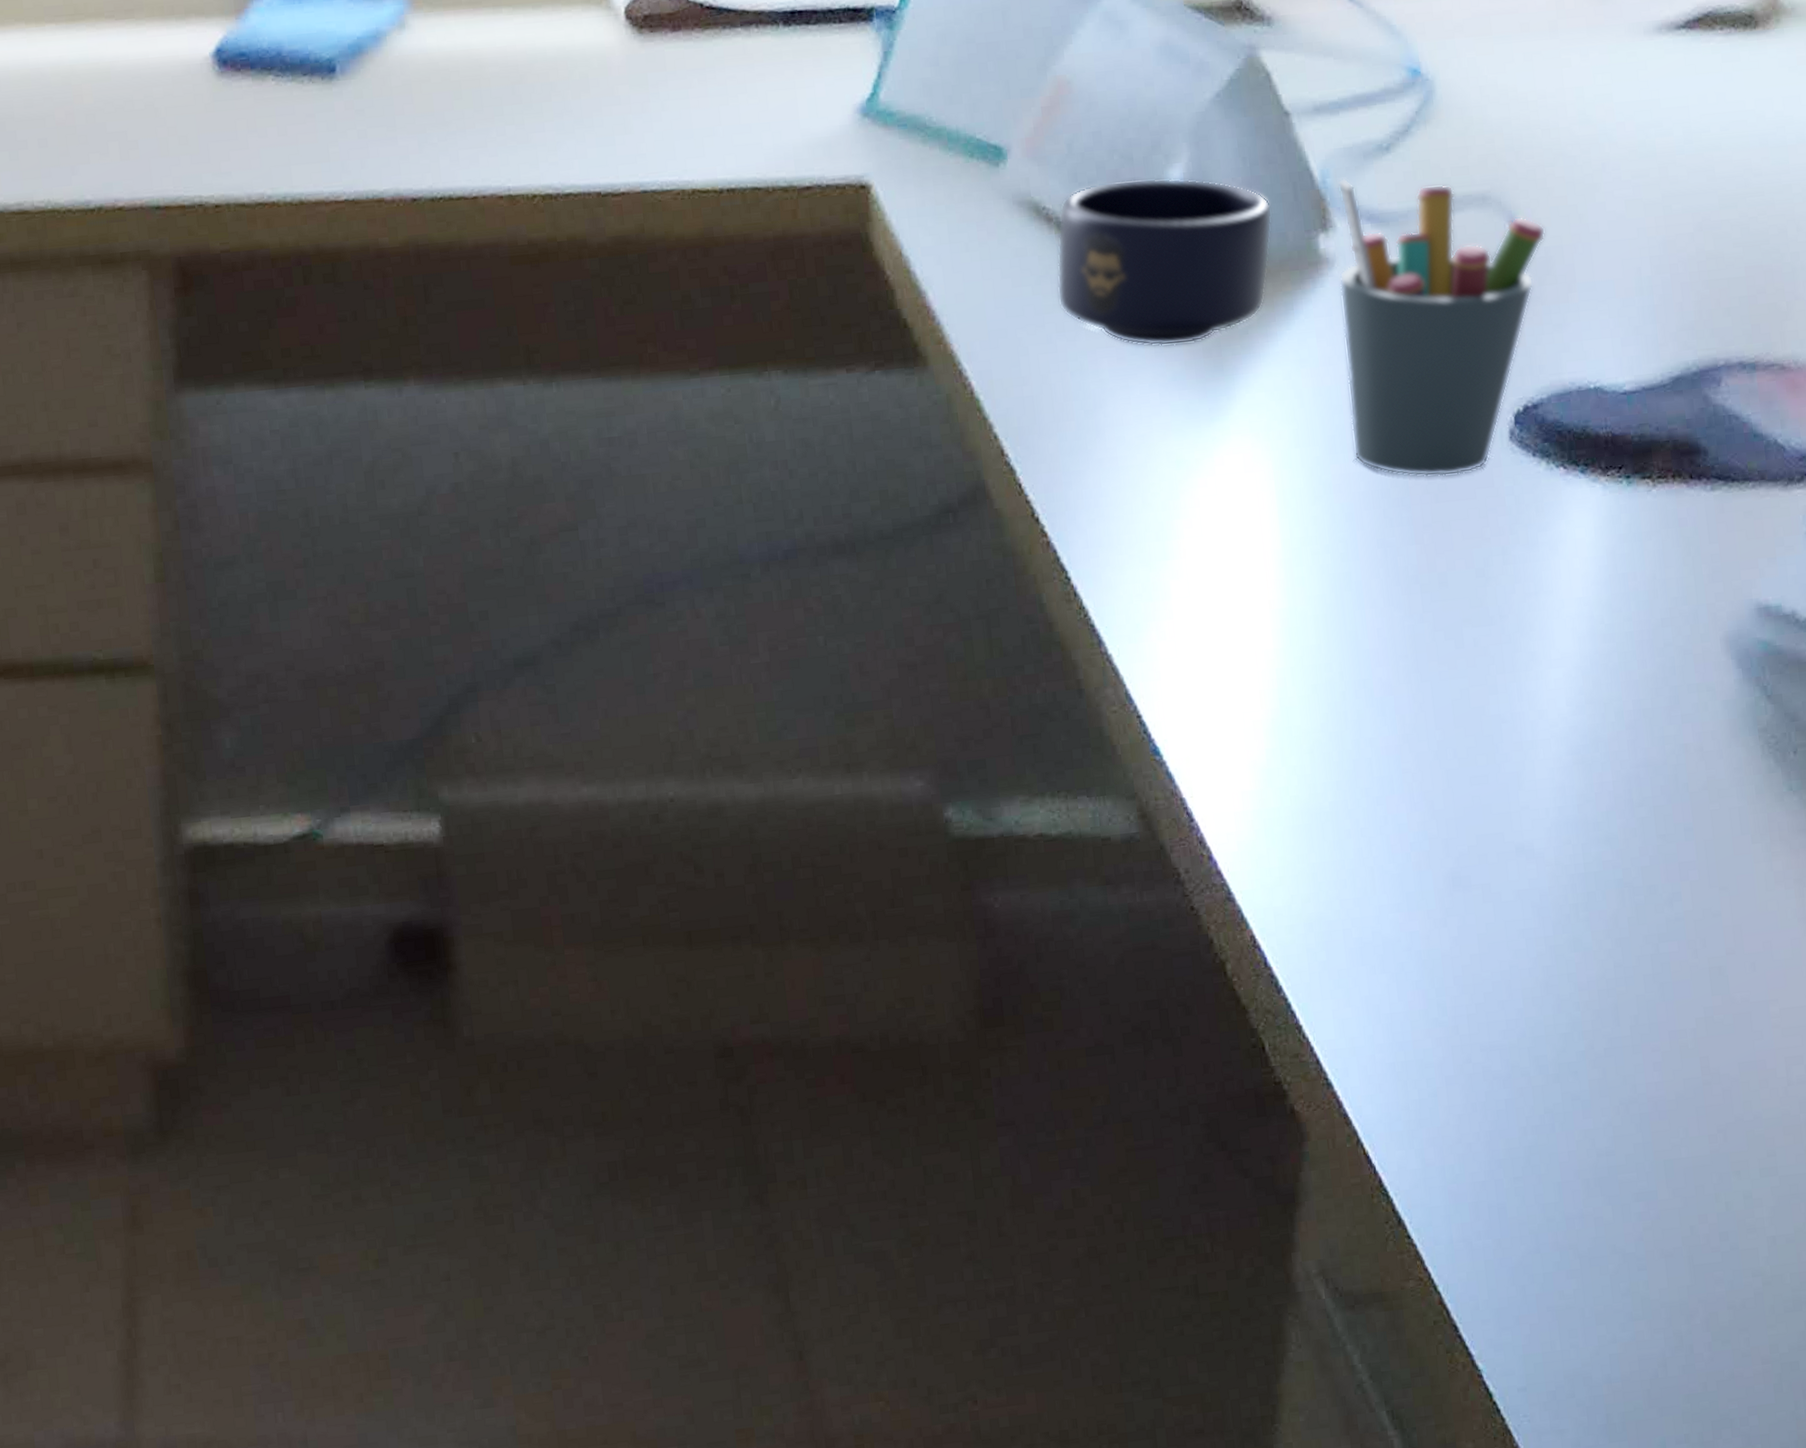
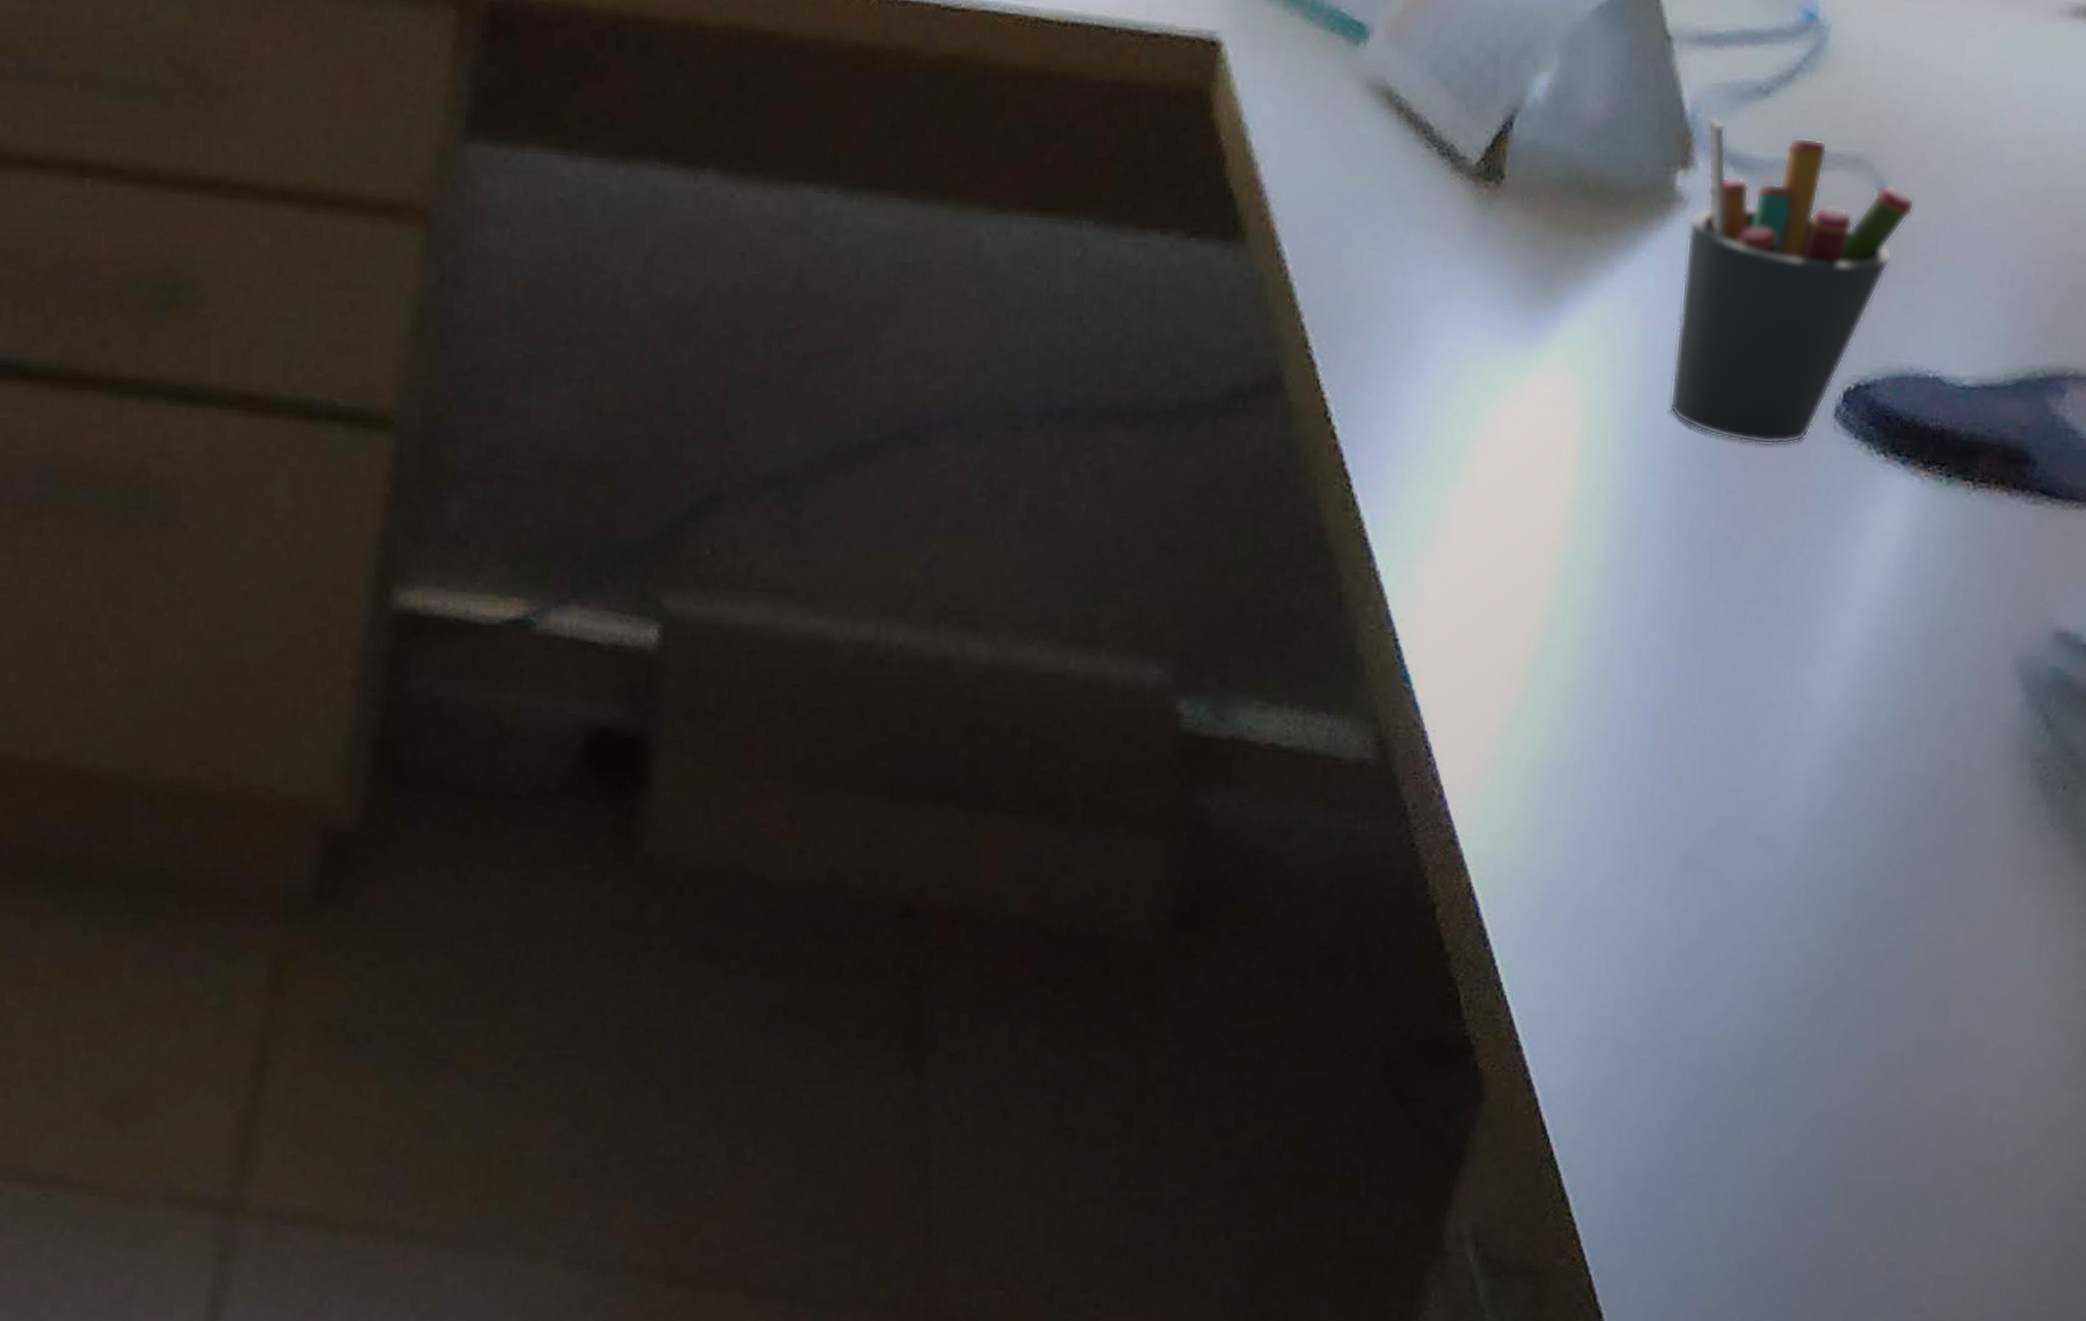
mug: present [1057,177,1273,347] -> none [1394,79,1635,263]

